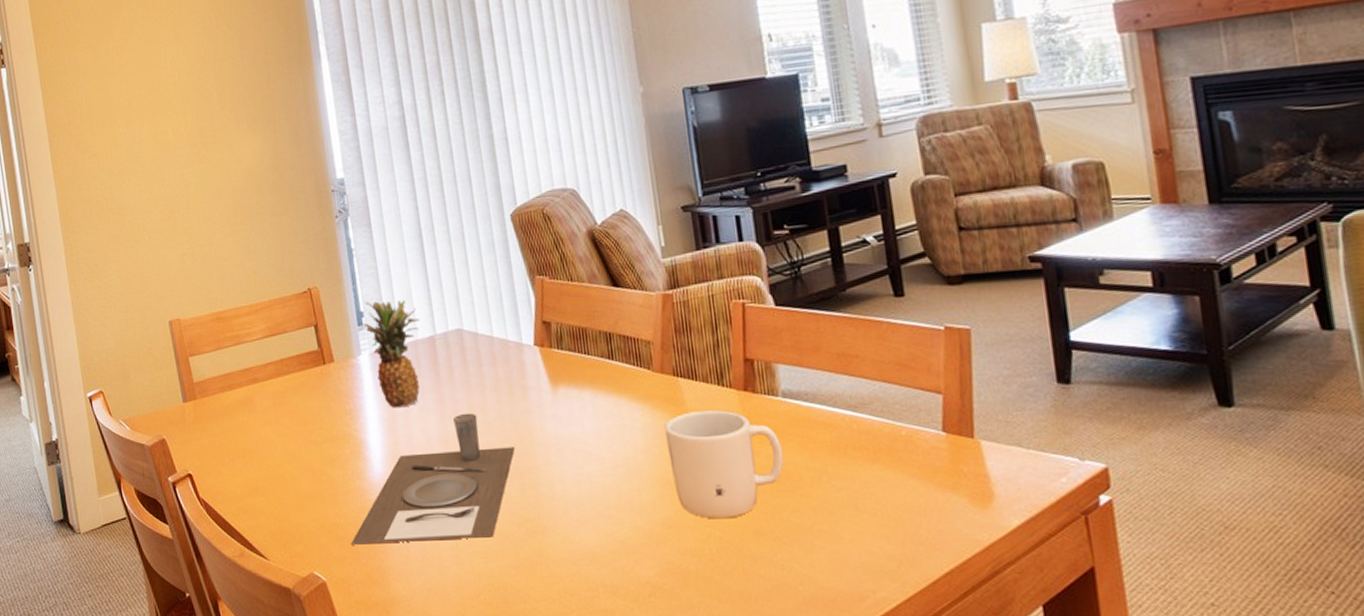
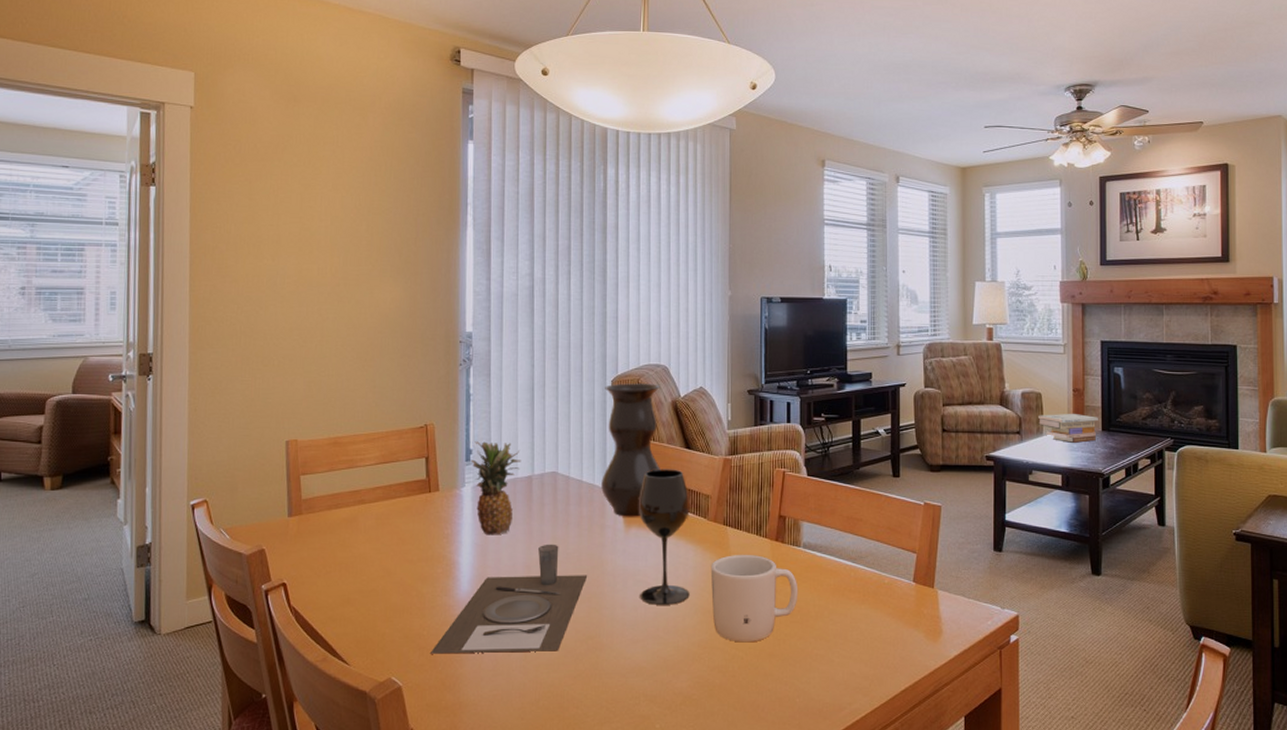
vase: none [504,212,585,375] -> present [601,383,660,517]
wineglass: none [563,312,643,478] -> present [638,469,690,605]
books: none [1101,183,1201,227] -> present [1037,413,1098,444]

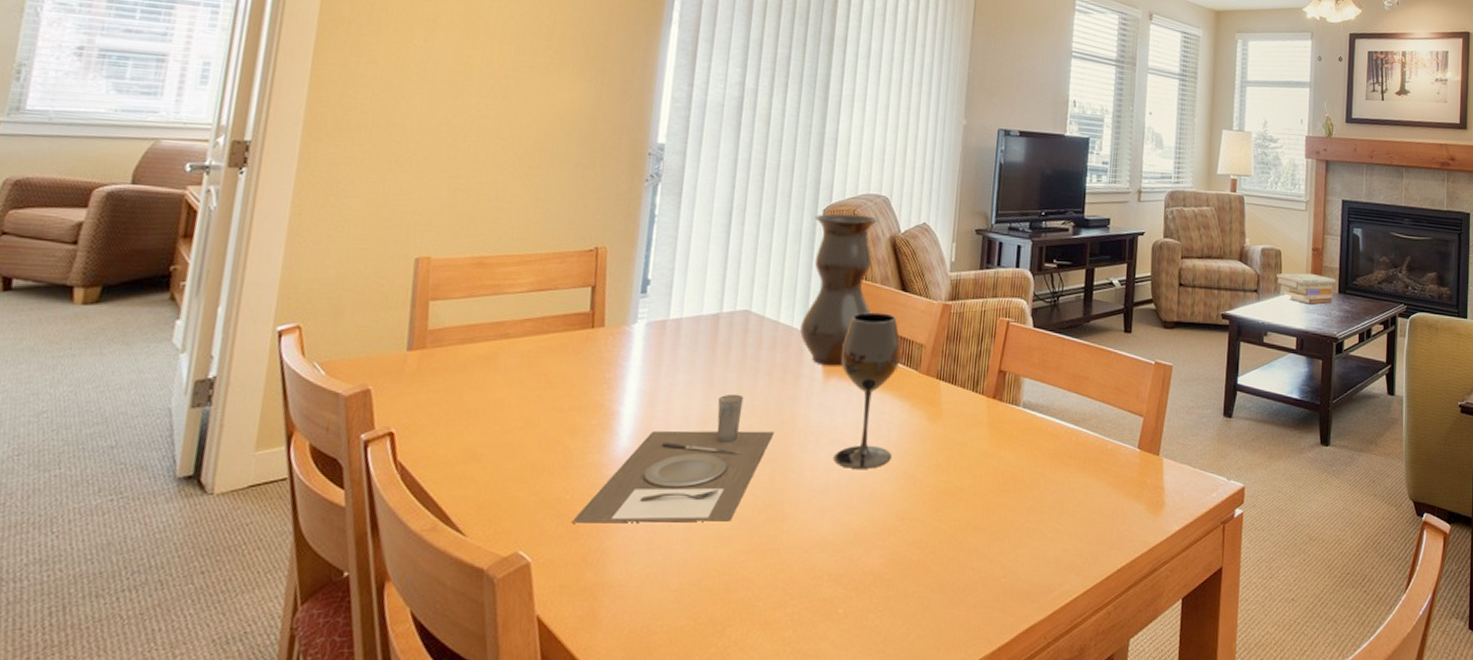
fruit: present [470,441,522,535] -> none [646,270,709,382]
mug: present [710,554,799,643] -> none [915,412,1014,514]

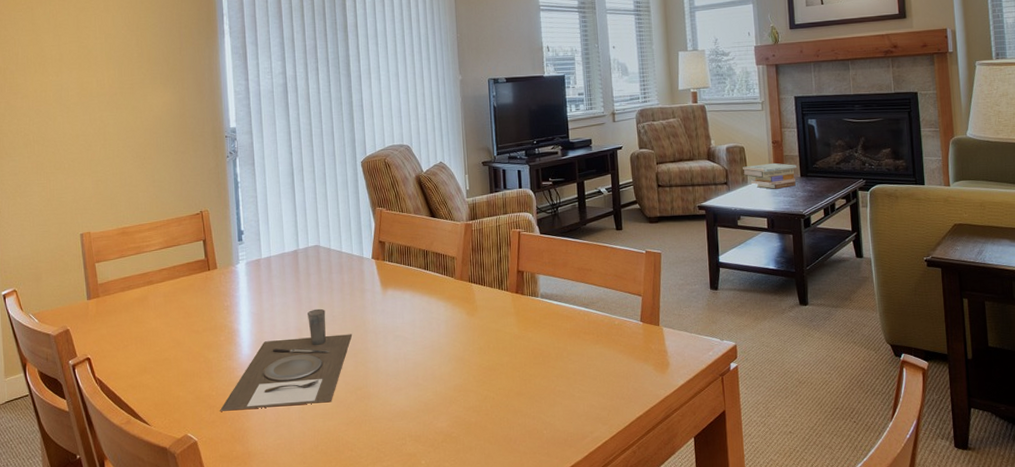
vase: present [800,213,879,366] -> none [356,162,410,281]
wineglass: present [834,312,901,469] -> none [392,236,443,356]

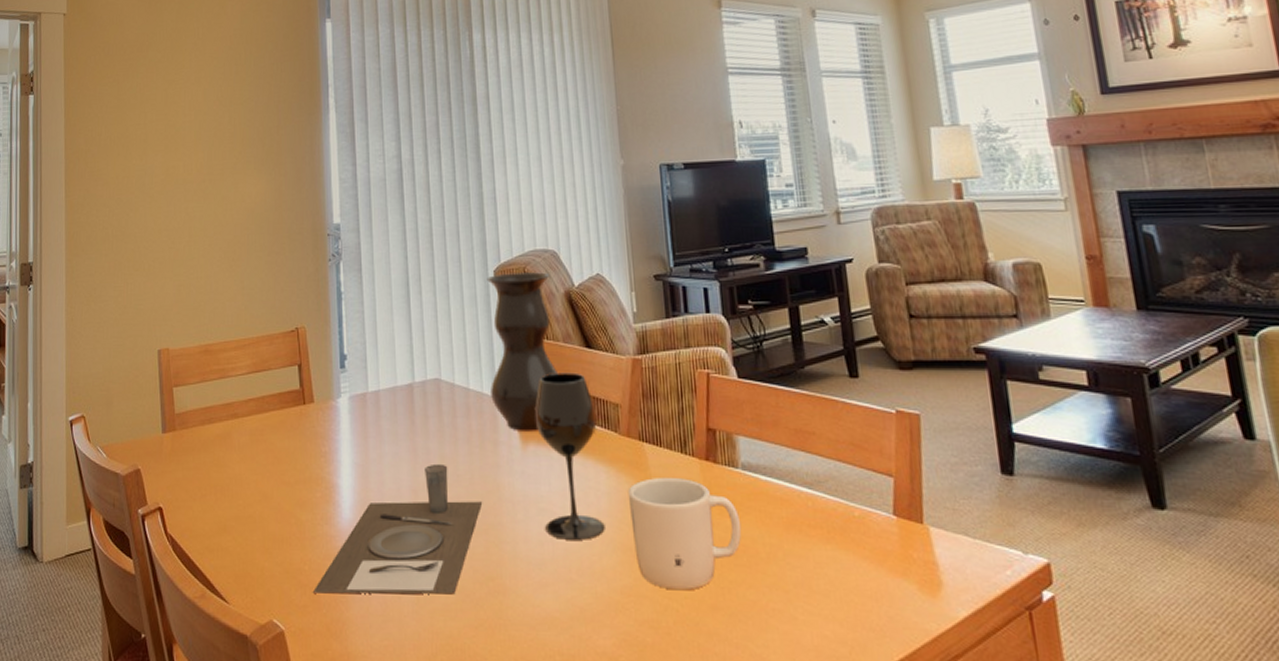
vase: none [356,162,410,281] -> present [487,272,558,431]
wineglass: none [392,236,443,356] -> present [535,372,605,540]
mug: none [460,306,540,385] -> present [627,477,742,591]
books: present [742,162,797,190] -> none [1039,287,1130,329]

